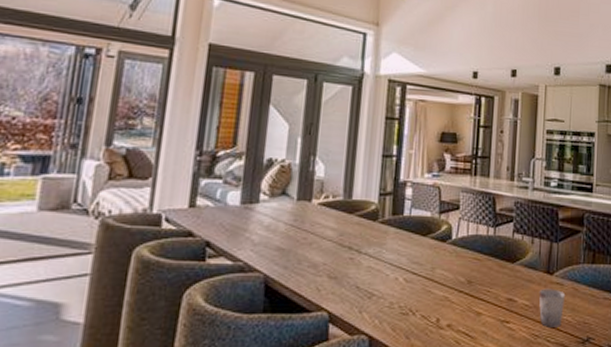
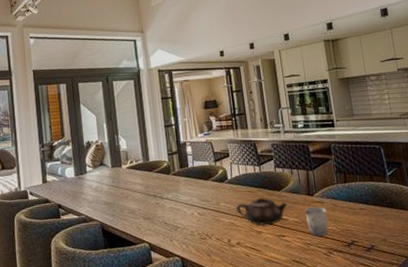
teapot: none [455,268,520,306] -> present [236,197,288,226]

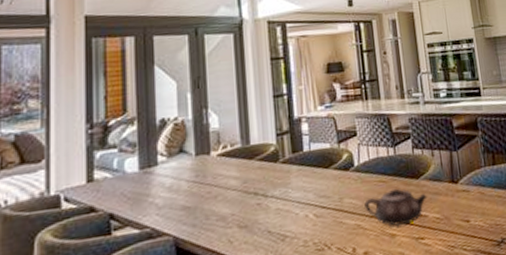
cup: present [304,206,328,237] -> none [447,196,475,236]

